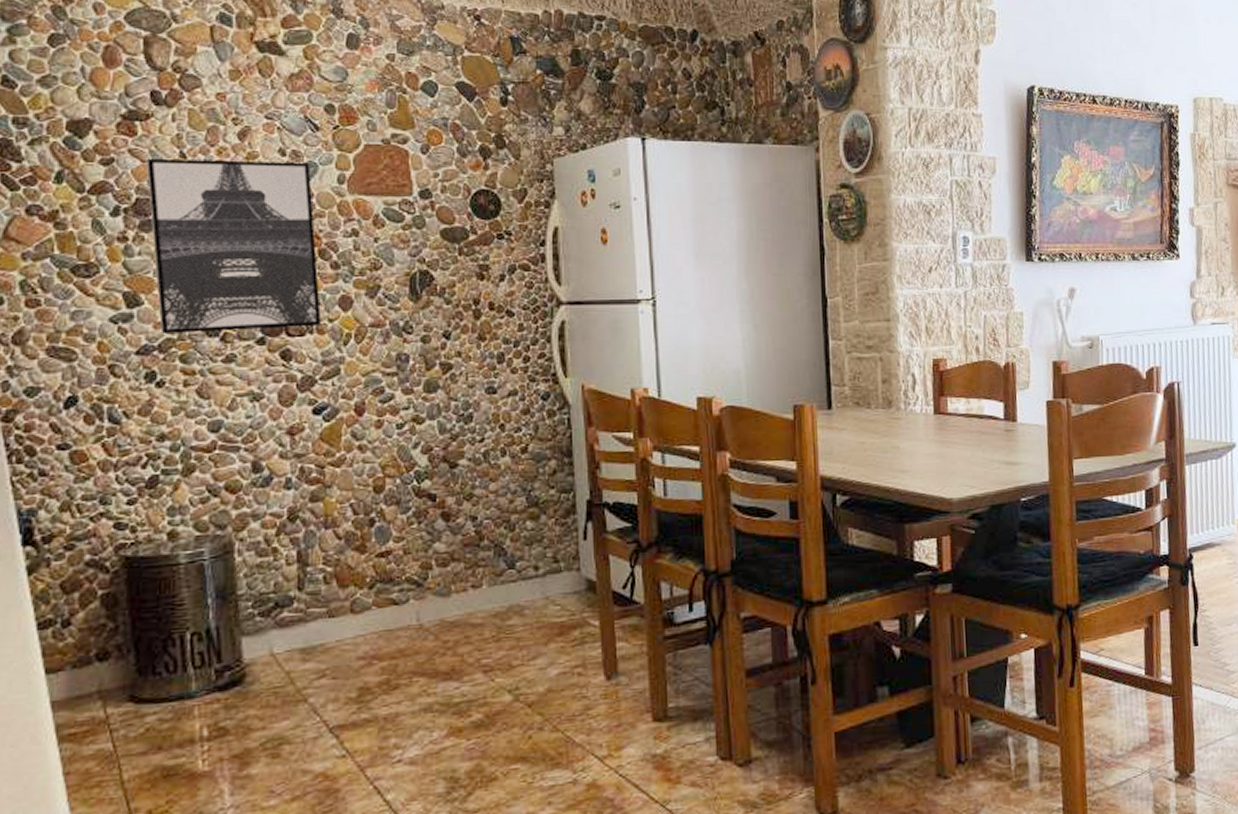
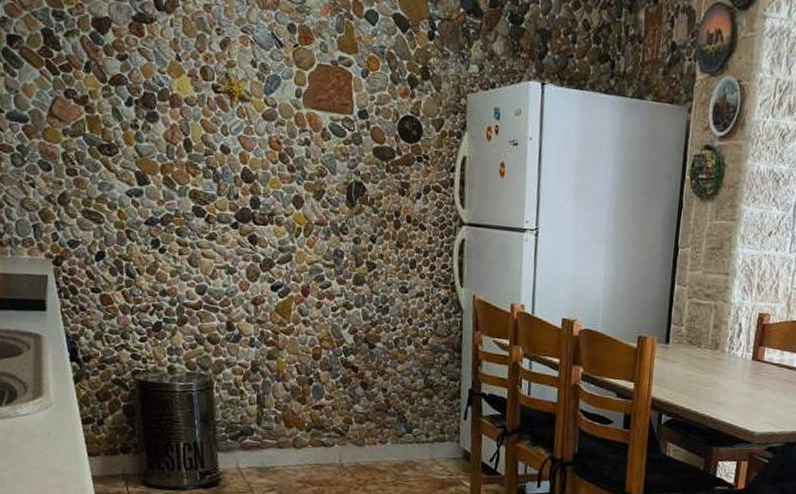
wall art: present [146,158,321,335] -> none [151,58,280,219]

